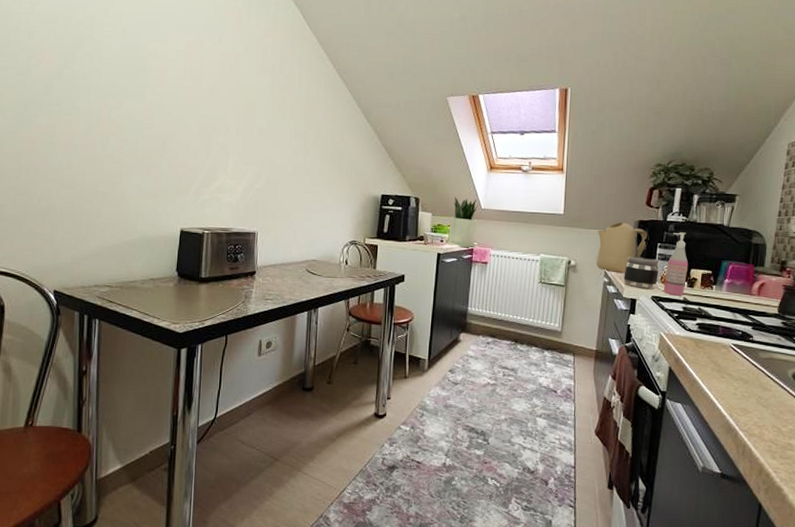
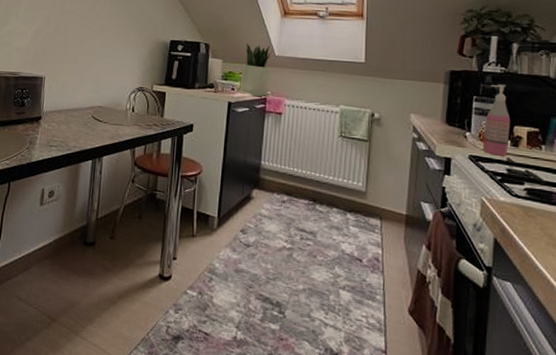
kettle: present [596,222,648,274] -> none [403,72,462,129]
jar: present [623,256,659,290] -> none [435,110,476,148]

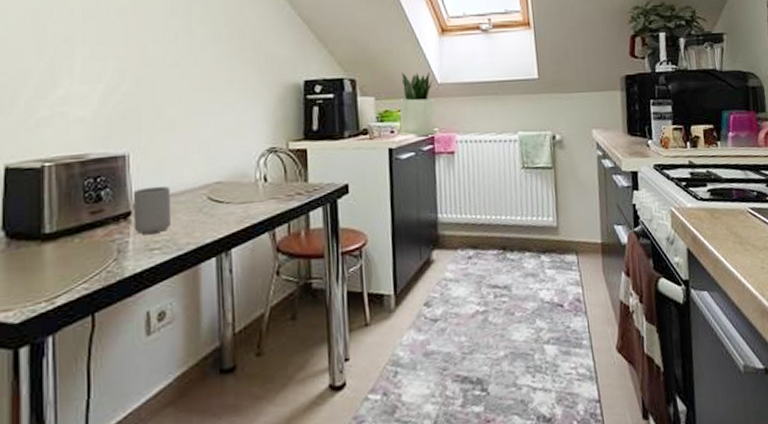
cup: none [41,101,69,135] -> present [132,185,172,234]
soap dispenser: present [482,84,511,156] -> none [664,83,689,161]

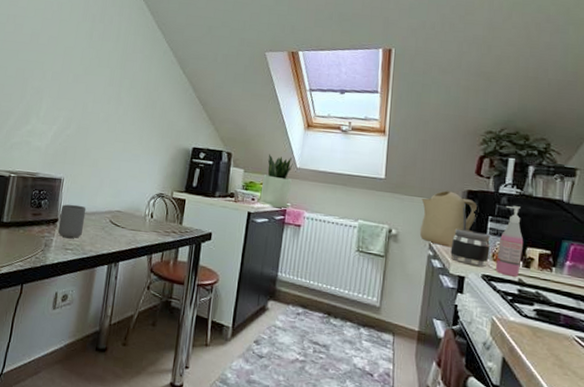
kettle: none [580,80,639,142] -> present [419,190,478,248]
jar: none [618,118,658,158] -> present [450,228,490,268]
soap dispenser: none [664,83,689,161] -> present [495,206,524,277]

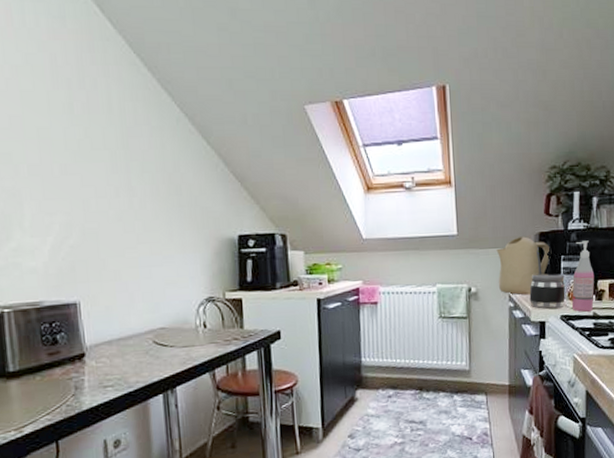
cup: present [57,204,87,238] -> none [85,330,122,373]
planter: present [256,154,295,209] -> none [324,228,363,289]

